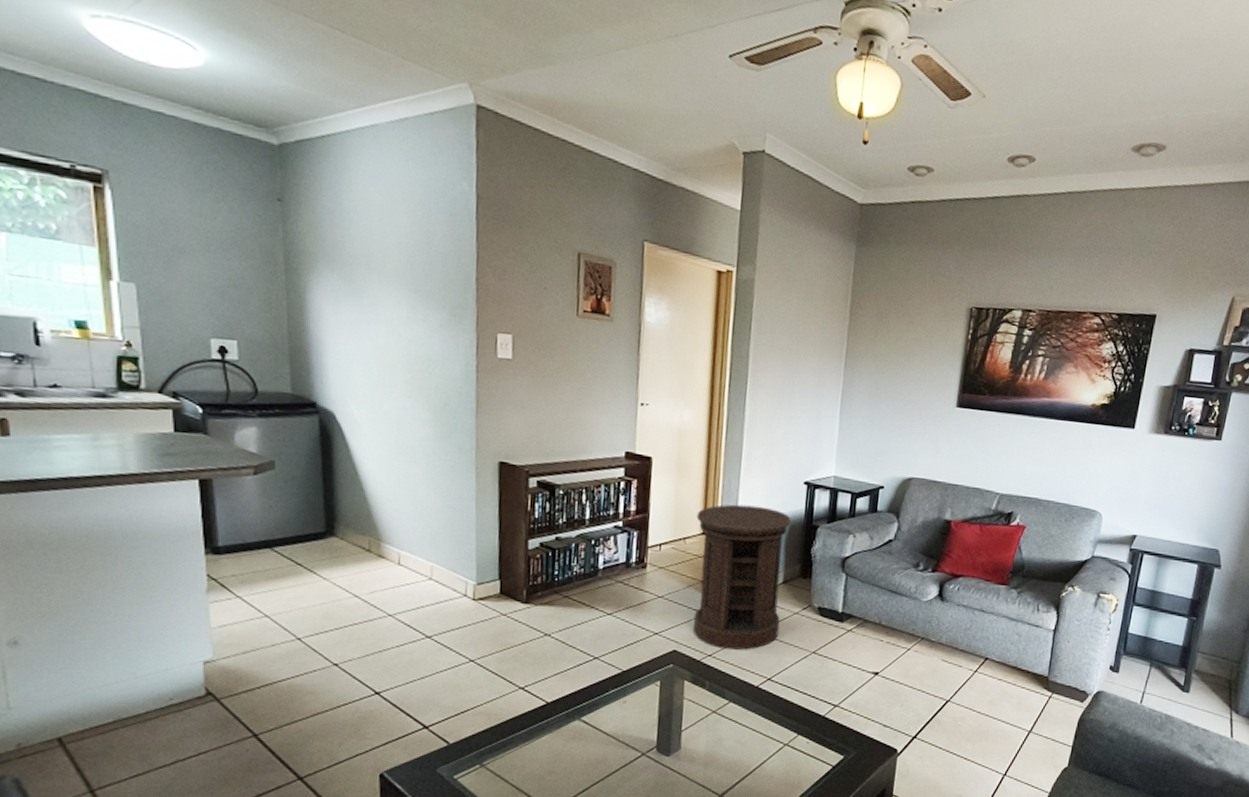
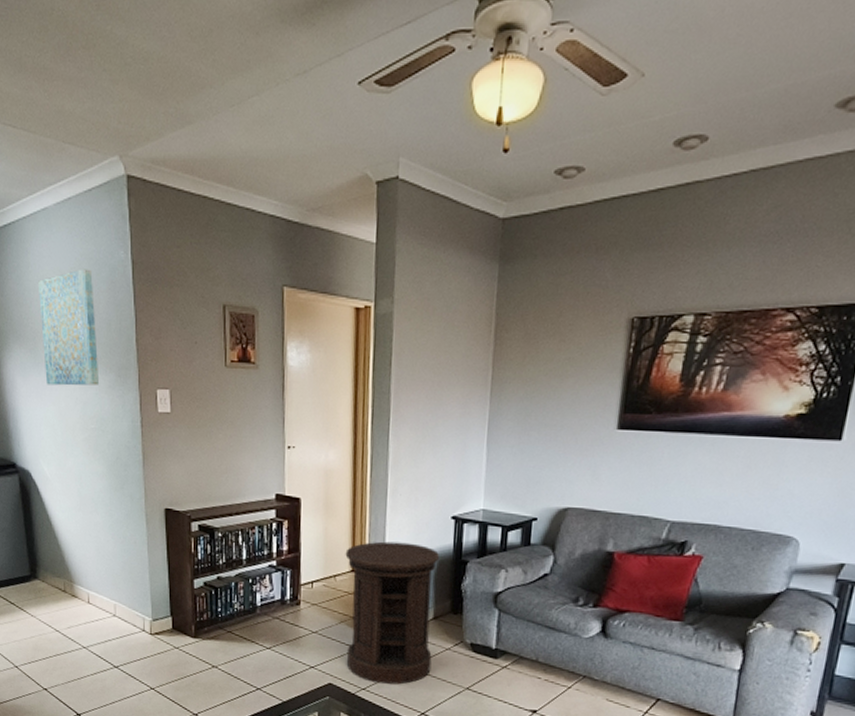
wall art: none [360,195,430,323] -> present [38,269,100,386]

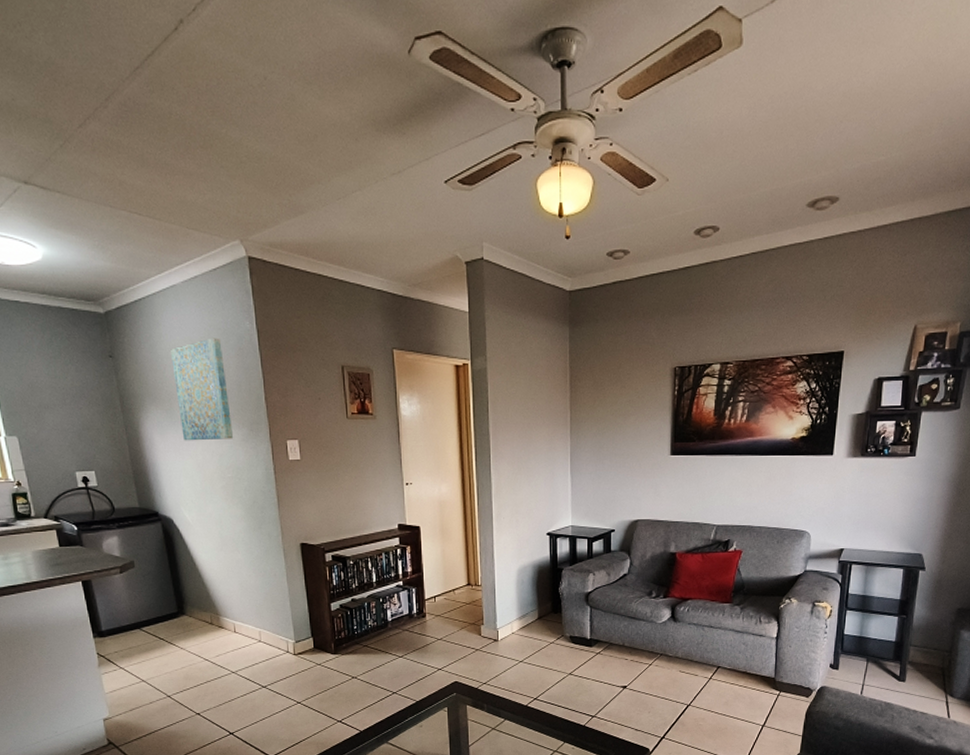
side table: present [345,541,440,685] -> none [461,557,540,677]

